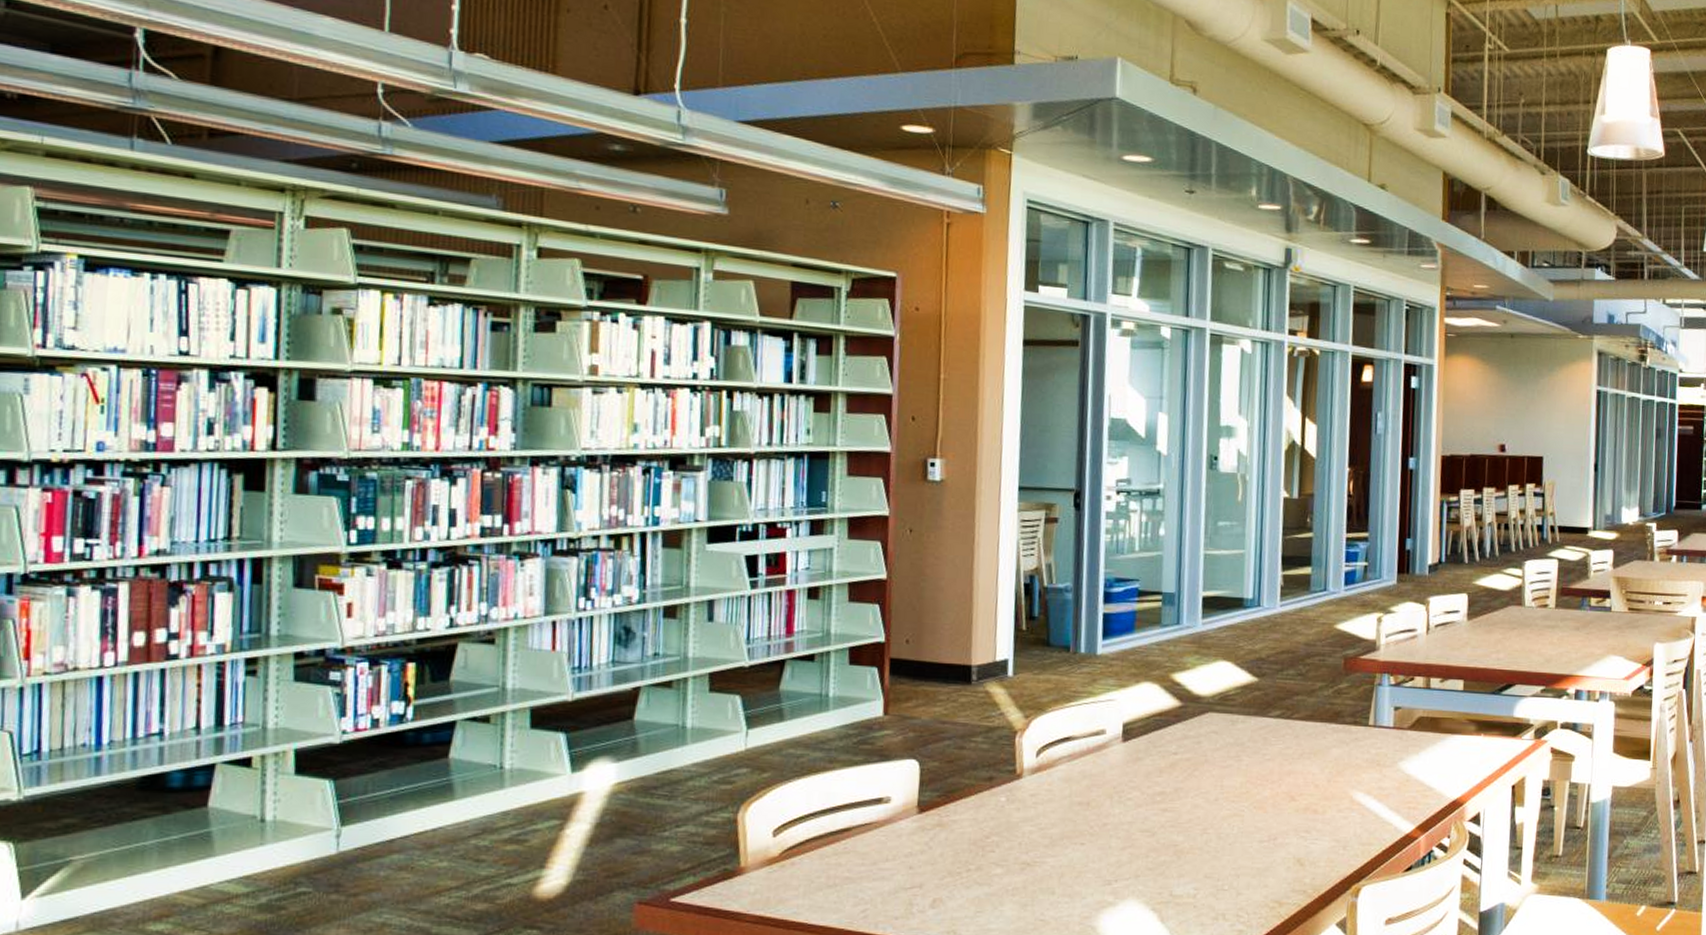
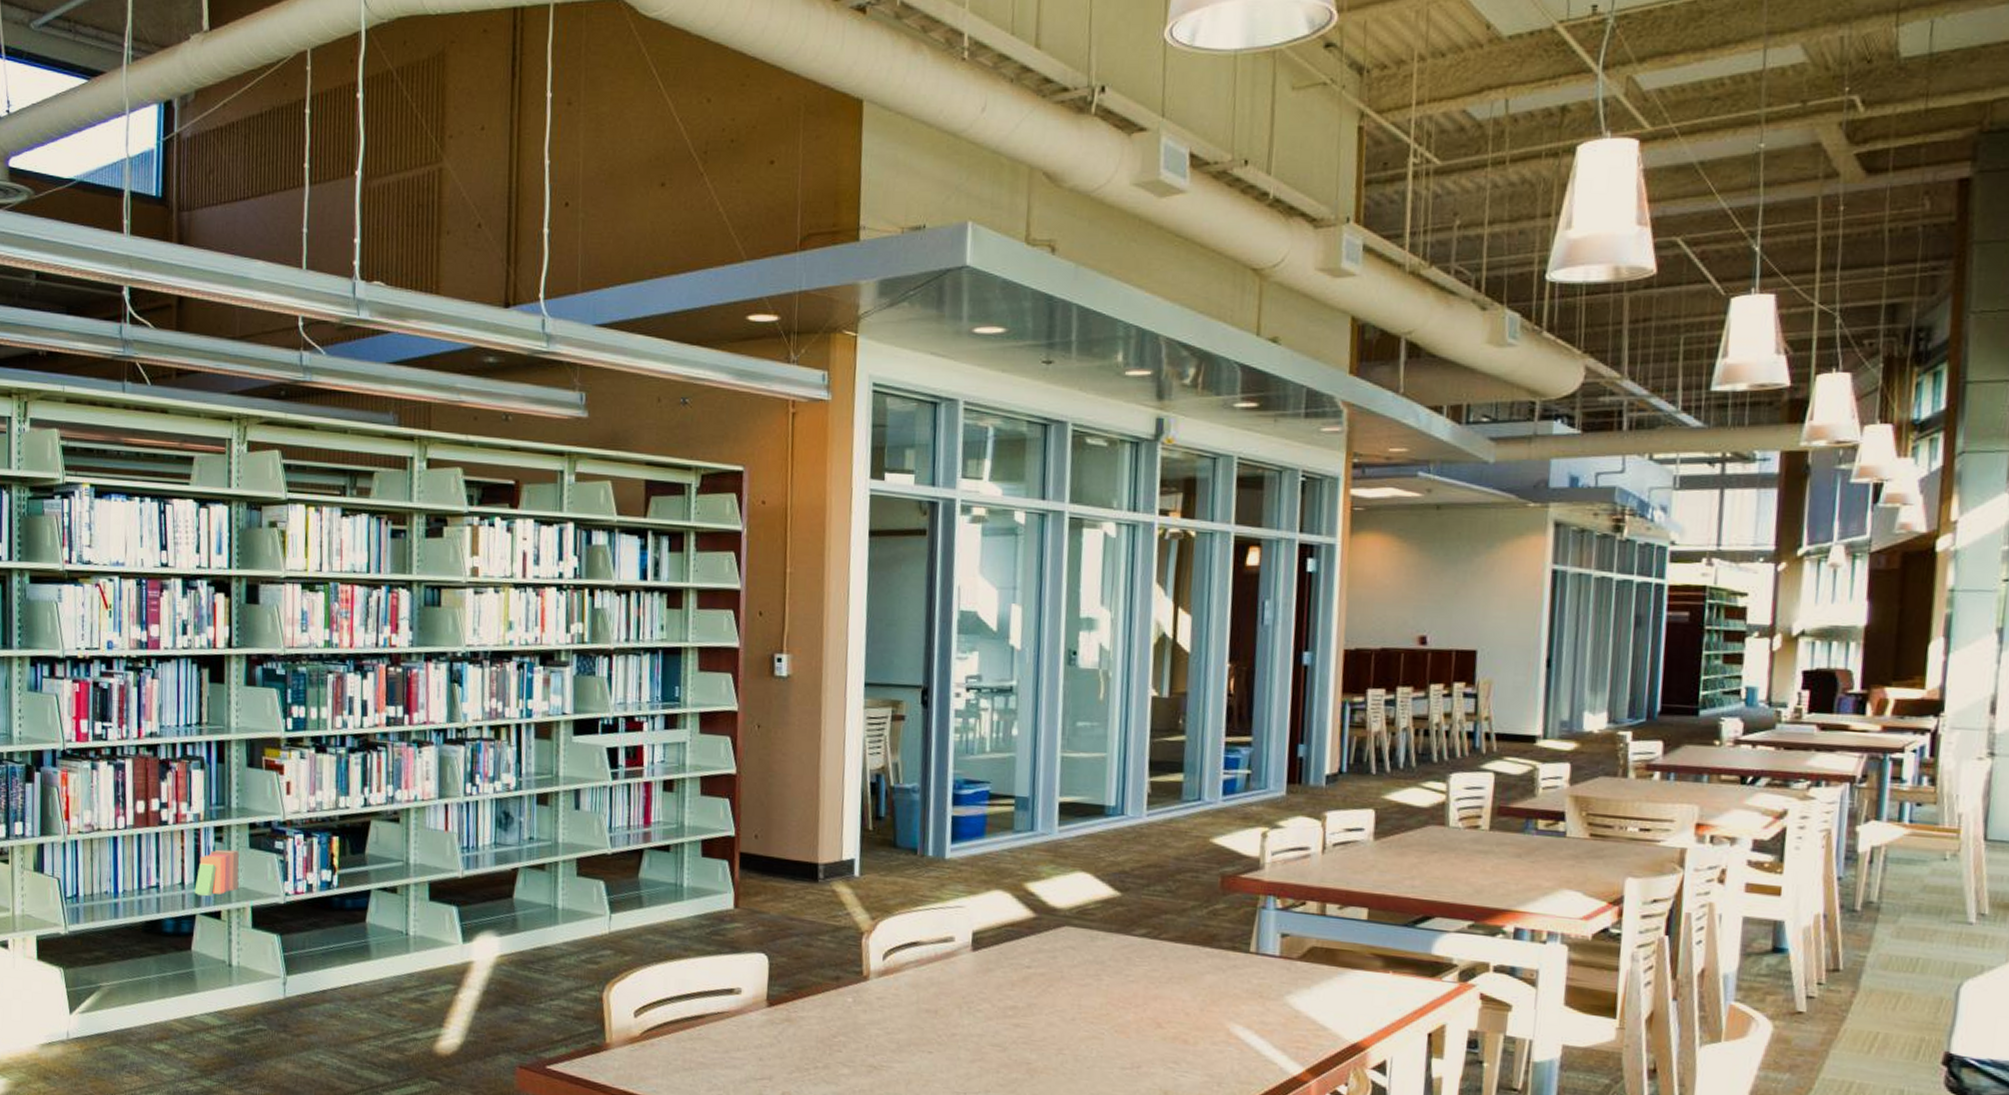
books: none [214,684,280,742] -> present [194,849,240,897]

